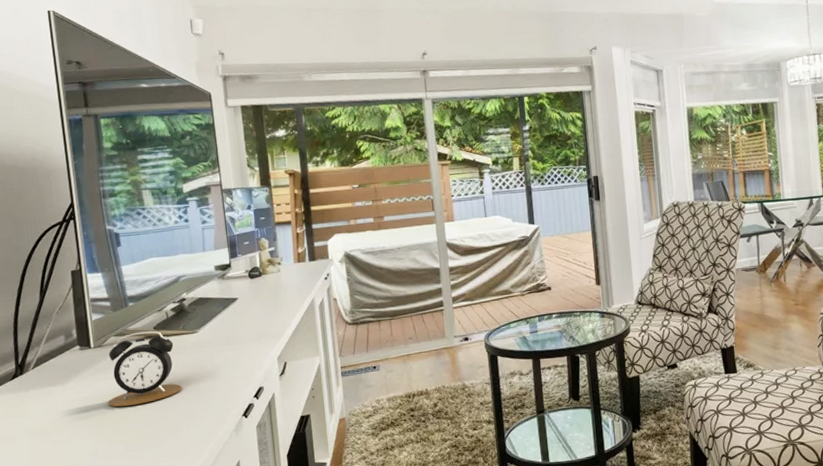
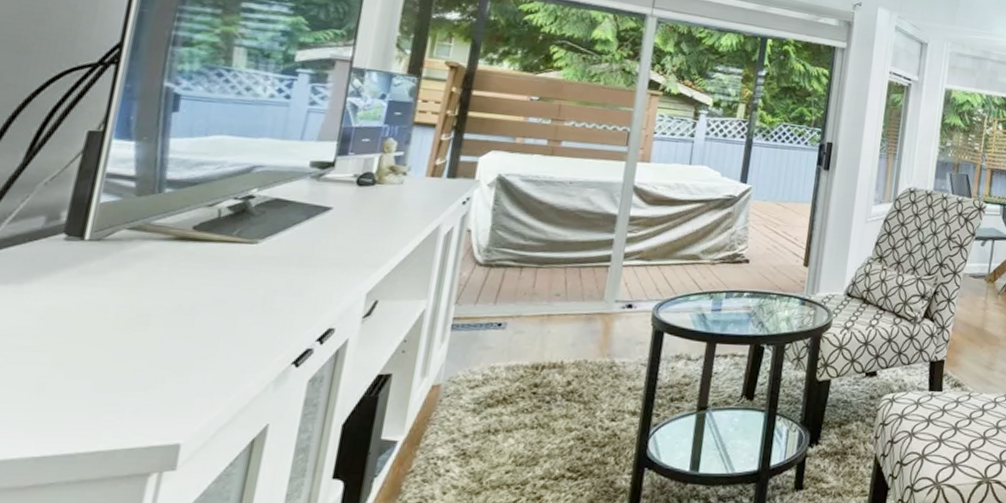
alarm clock: present [107,331,182,407] -> none [84,229,217,329]

